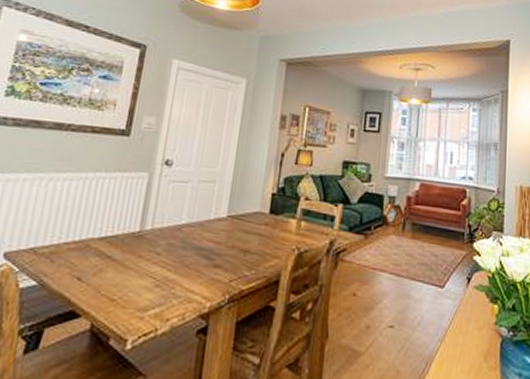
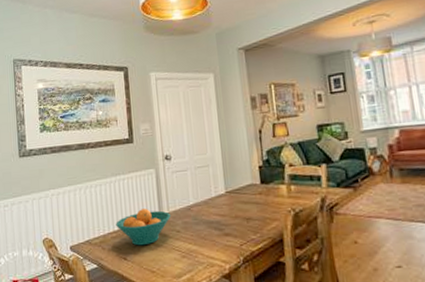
fruit bowl: none [78,219,155,266] -> present [116,209,171,246]

